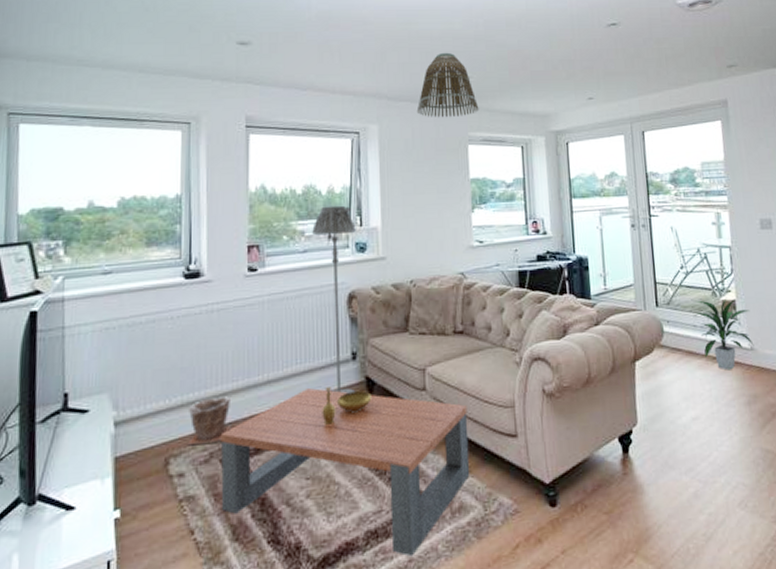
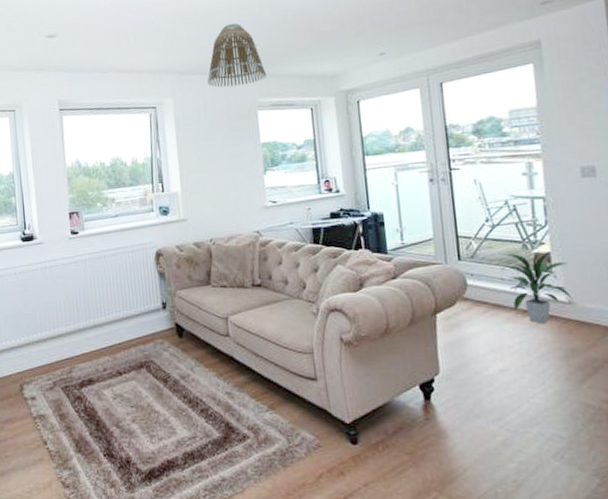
plant pot: present [188,396,232,446] -> none [34,337,68,376]
coffee table: present [220,388,470,557] -> none [60,332,274,477]
floor lamp: present [312,205,356,394] -> none [121,174,167,338]
decorative bowl: present [322,387,372,425] -> none [140,332,182,363]

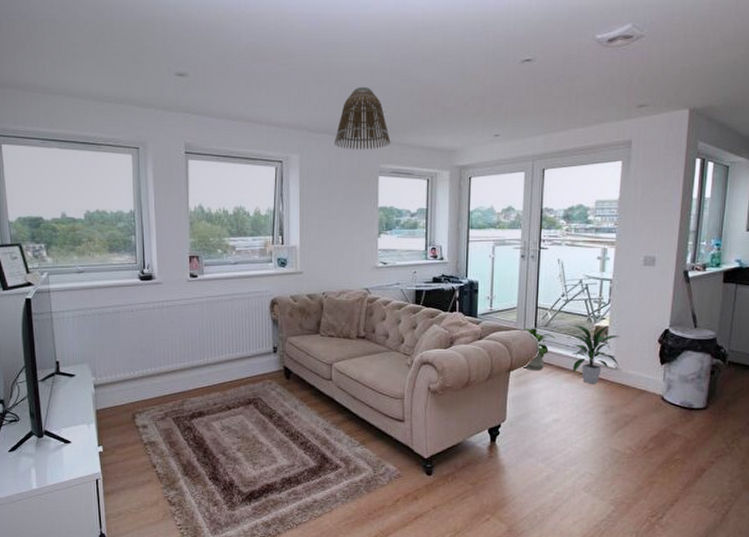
house plant: none [442,260,486,312] -> present [521,328,555,371]

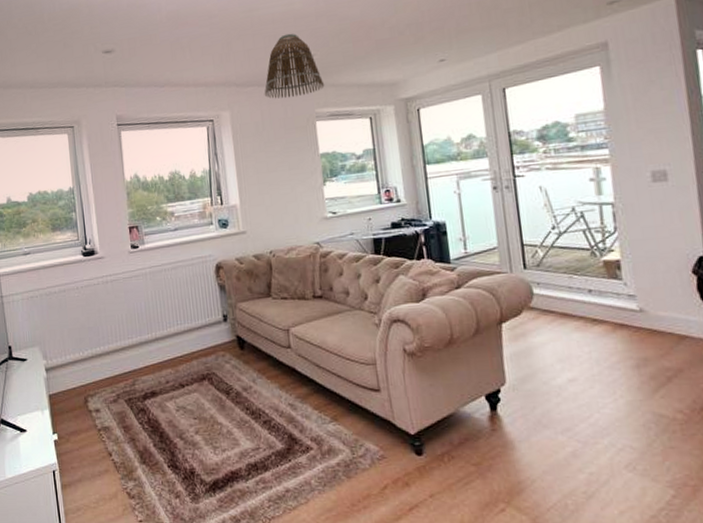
house plant: present [521,328,555,371] -> none [507,269,553,321]
indoor plant: present [569,323,620,385] -> none [570,256,644,333]

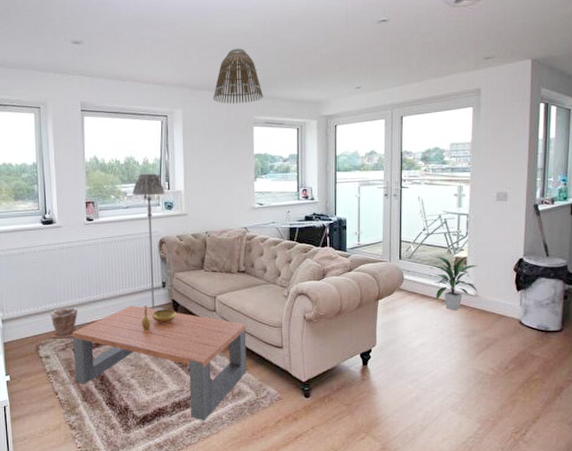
plant pot: none [98,350,131,389] -> present [50,308,79,339]
coffee table: none [123,345,337,488] -> present [72,305,247,421]
floor lamp: none [180,187,228,350] -> present [132,173,165,311]
decorative bowl: none [202,344,243,375] -> present [141,305,177,331]
indoor plant: none [570,256,644,333] -> present [431,254,479,311]

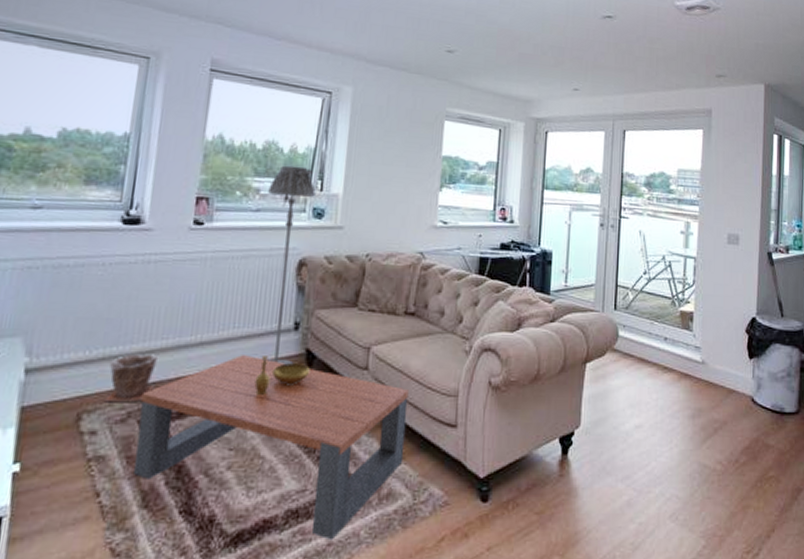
lamp shade: present [212,48,264,104] -> none [395,20,461,90]
indoor plant: present [431,254,479,311] -> none [652,307,706,382]

